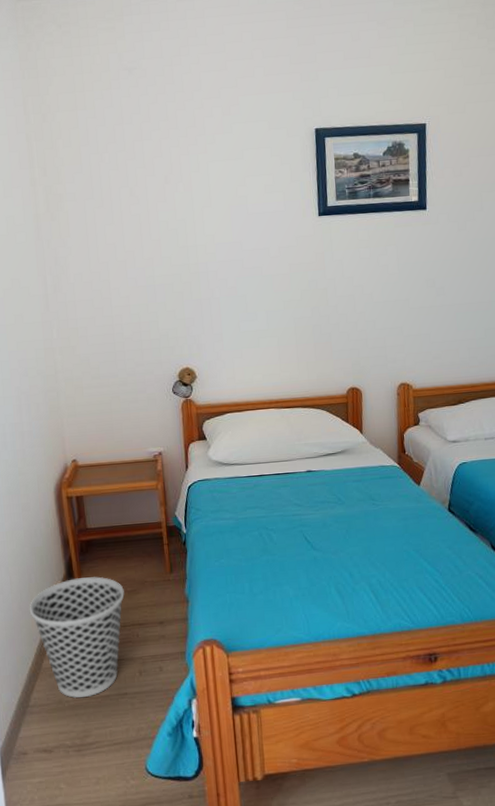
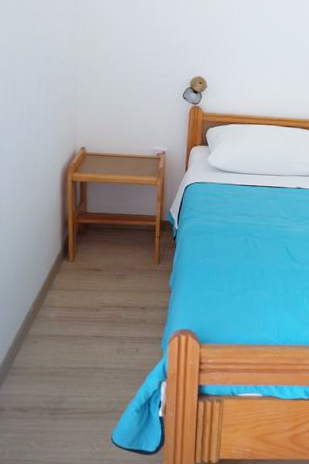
wastebasket: present [29,576,125,699] -> none [23,256,113,367]

